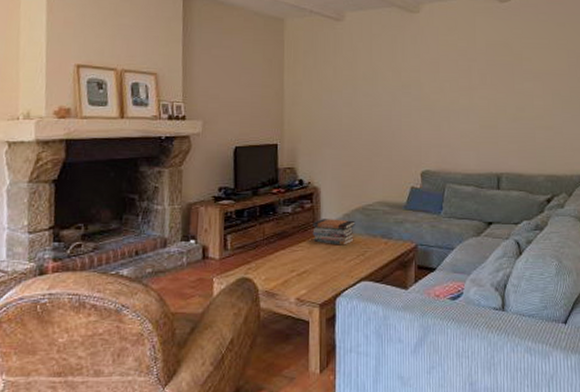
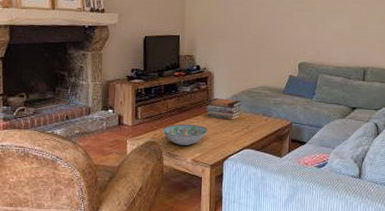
decorative bowl: none [258,253,315,282] -> present [162,124,208,146]

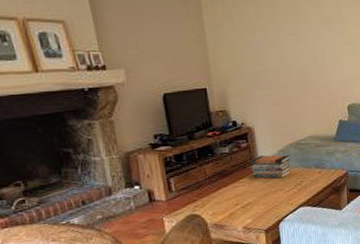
decorative bowl: present [162,124,208,146] -> none [203,188,256,215]

